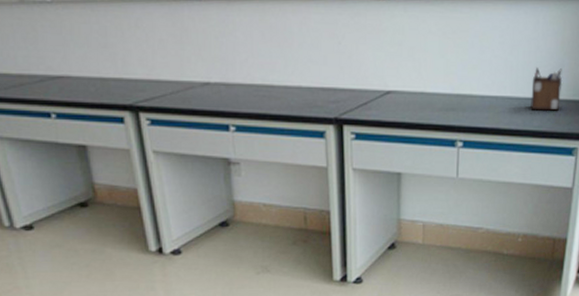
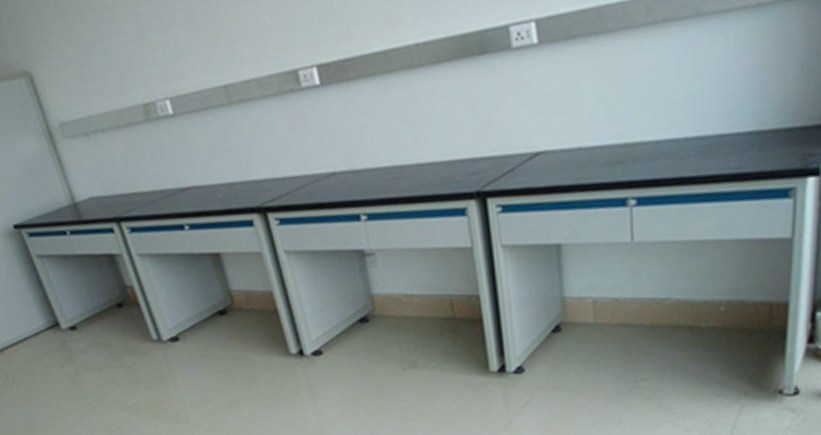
desk organizer: present [530,68,563,111] -> none [724,91,768,149]

